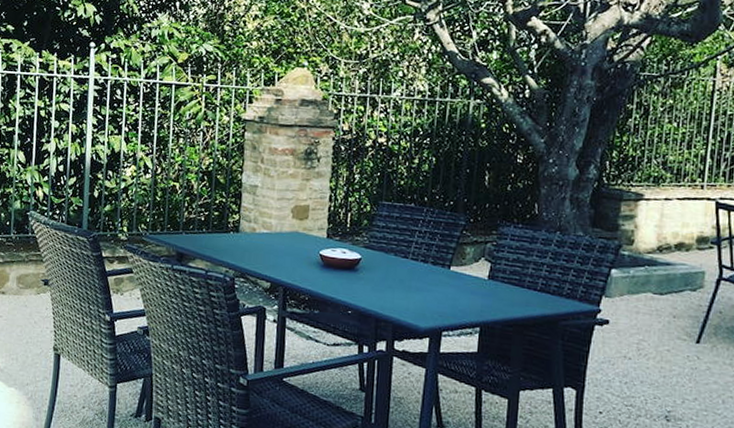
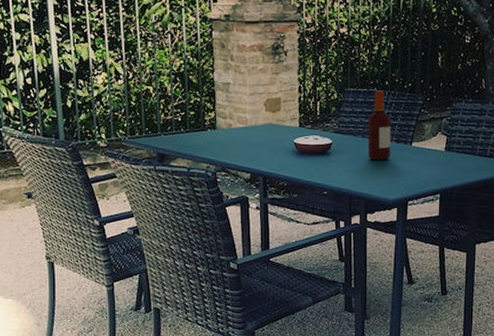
bottle: none [400,206,429,283] -> present [367,90,391,161]

